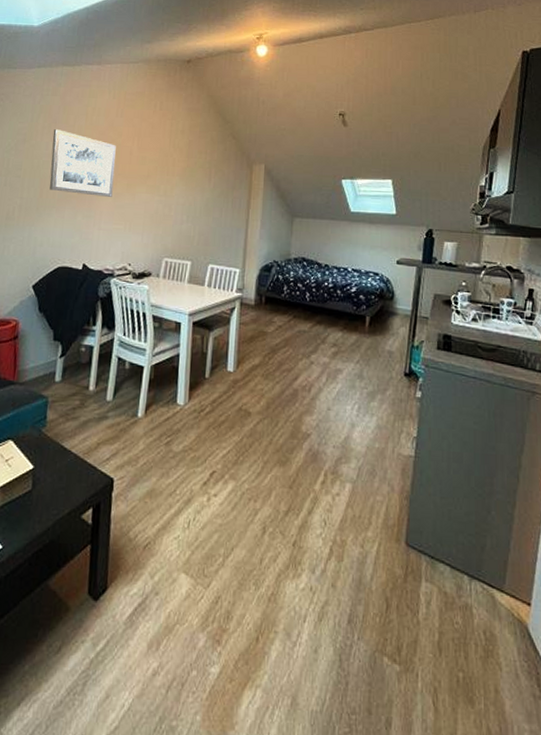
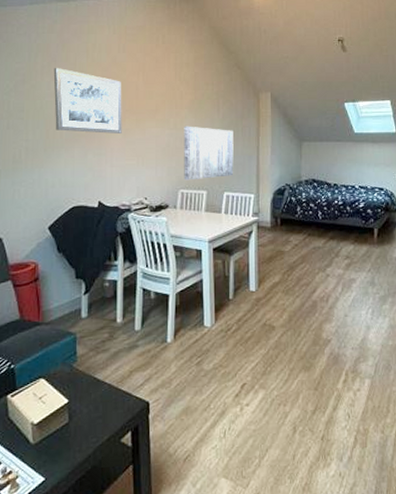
wall art: none [169,193,223,250] -> present [184,126,234,181]

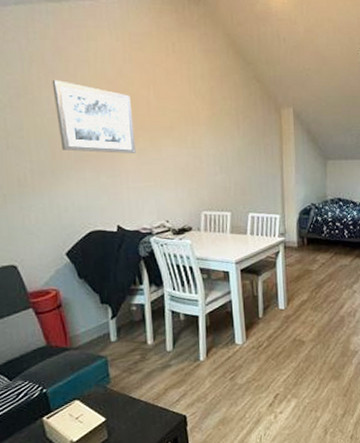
wall art: present [184,126,234,181] -> none [202,144,258,202]

